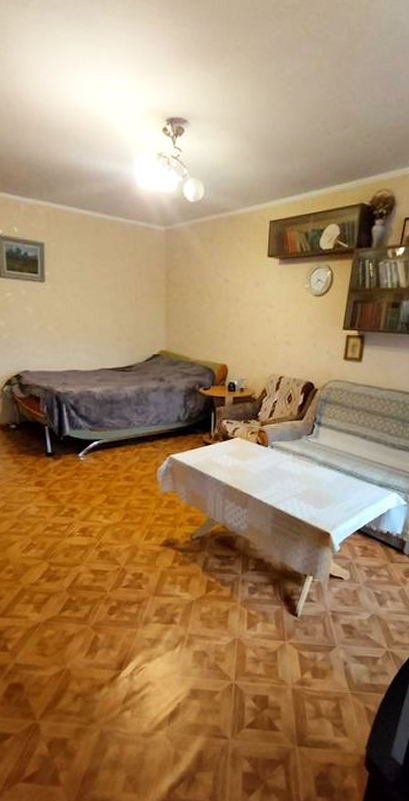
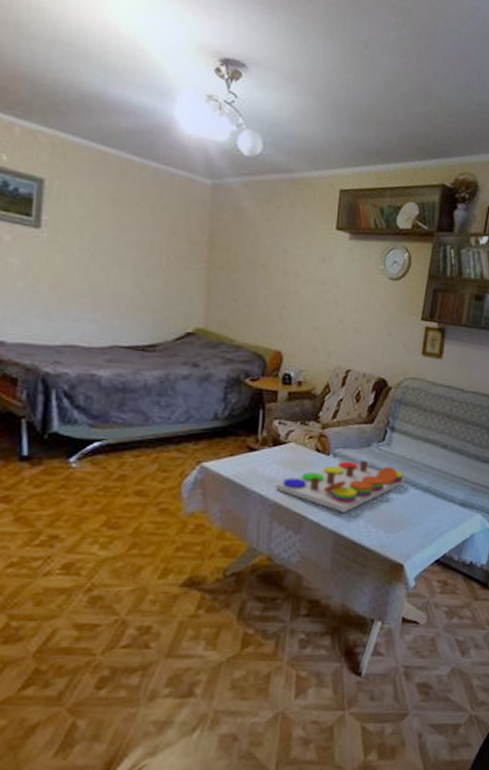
board game: none [226,451,331,492] -> present [275,461,406,513]

